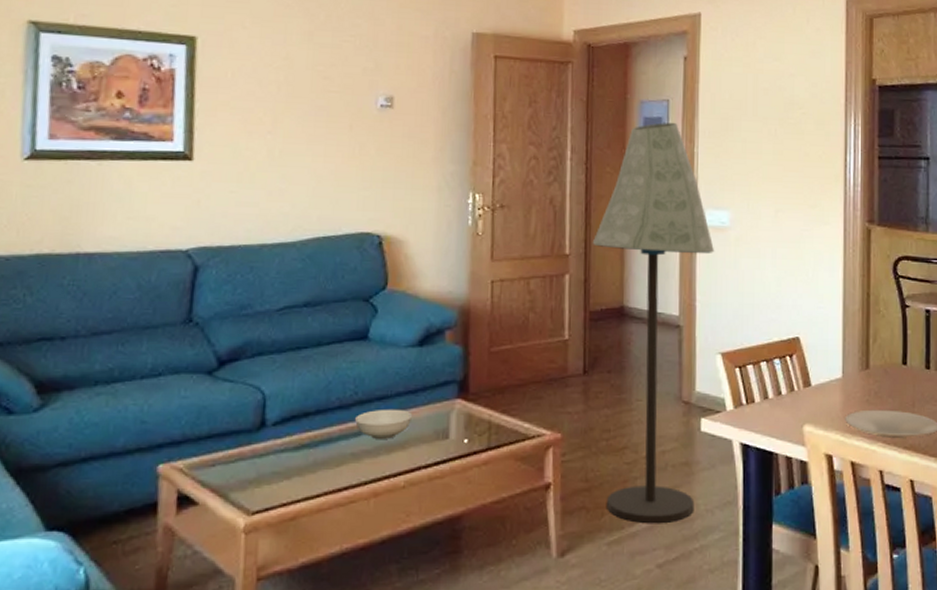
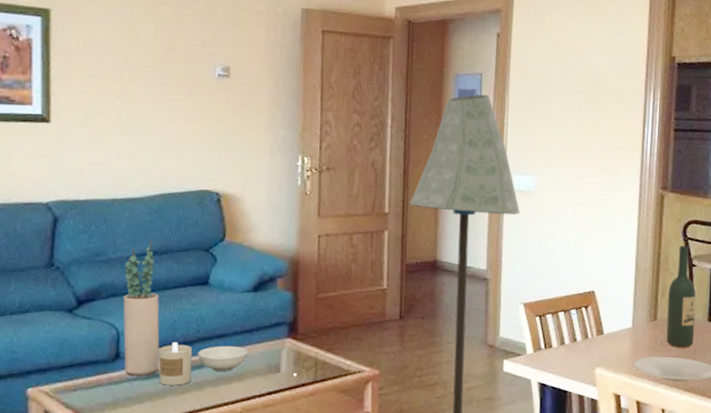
vase: none [270,290,312,446] -> present [122,240,160,376]
candle: none [309,406,349,457] -> present [157,342,193,386]
wine bottle: none [880,285,912,400] -> present [666,246,696,348]

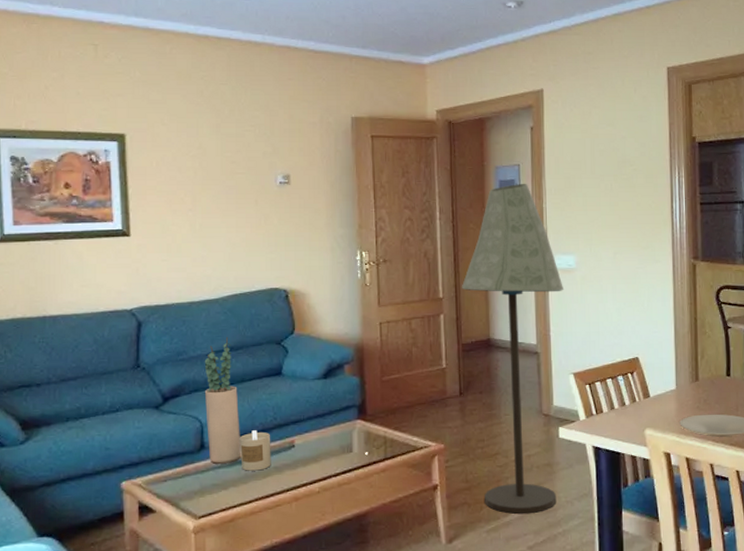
bowl: present [198,345,249,371] -> none [276,430,322,455]
wine bottle: present [666,246,696,348] -> none [707,310,735,406]

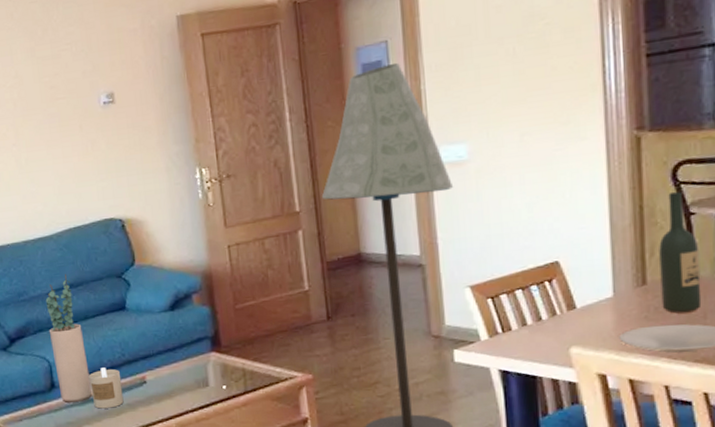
wine bottle: none [707,310,735,406] -> present [659,192,702,314]

